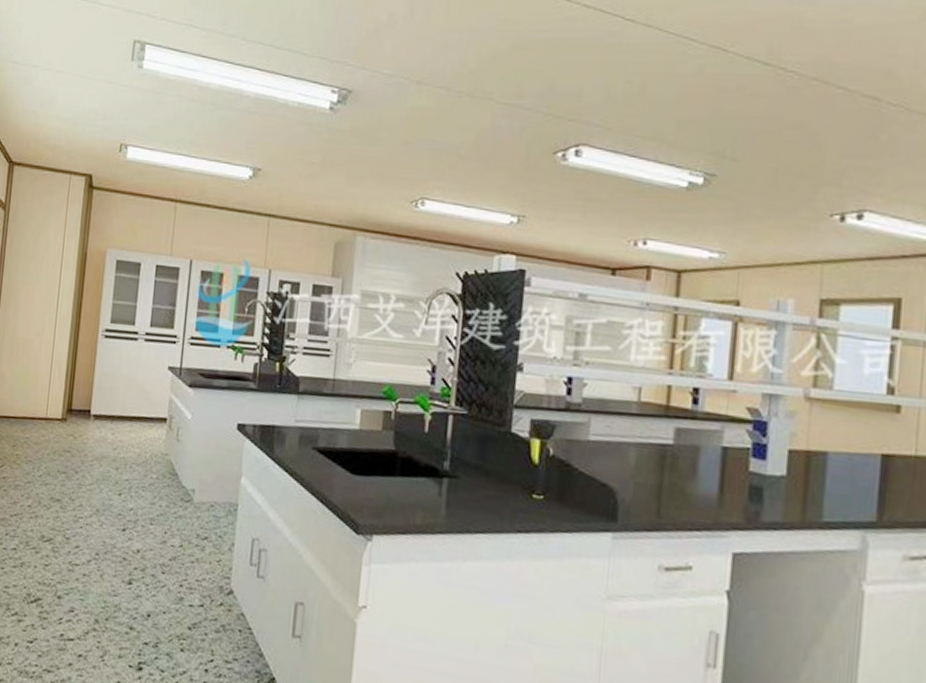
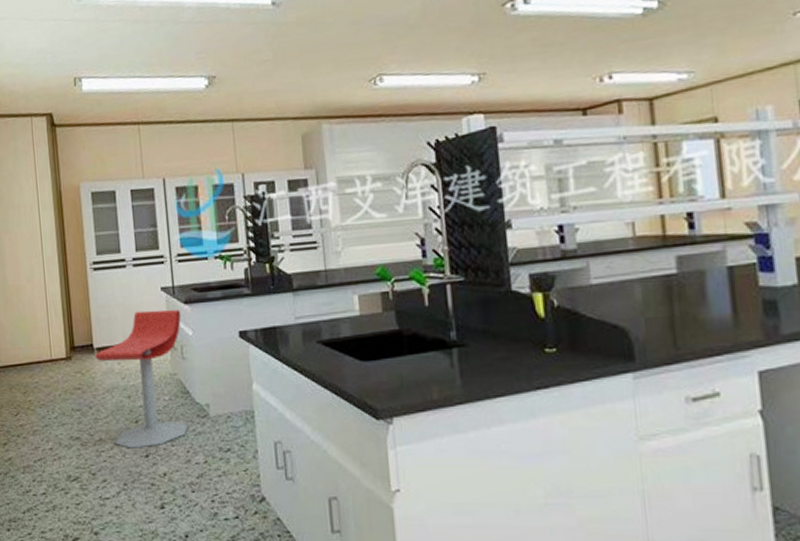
stool: none [90,385,183,522] -> present [95,309,189,449]

